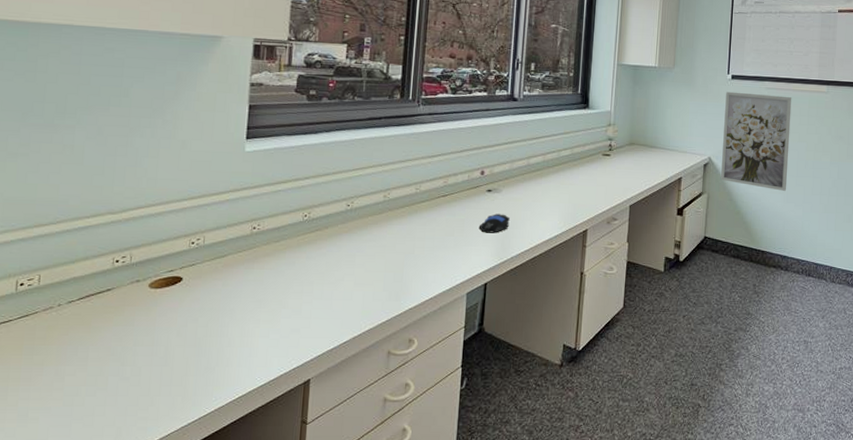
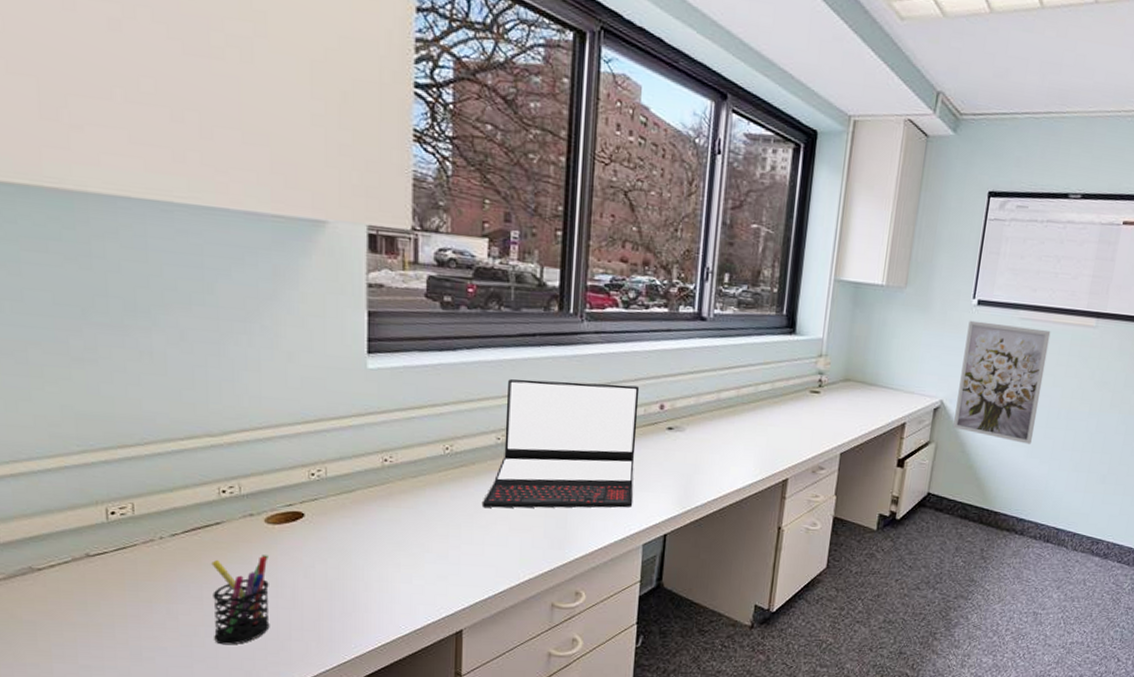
pen holder: none [93,317,148,403] -> present [211,555,270,645]
laptop: none [332,154,464,266] -> present [481,379,640,508]
computer mouse: present [478,214,510,233] -> none [657,456,695,479]

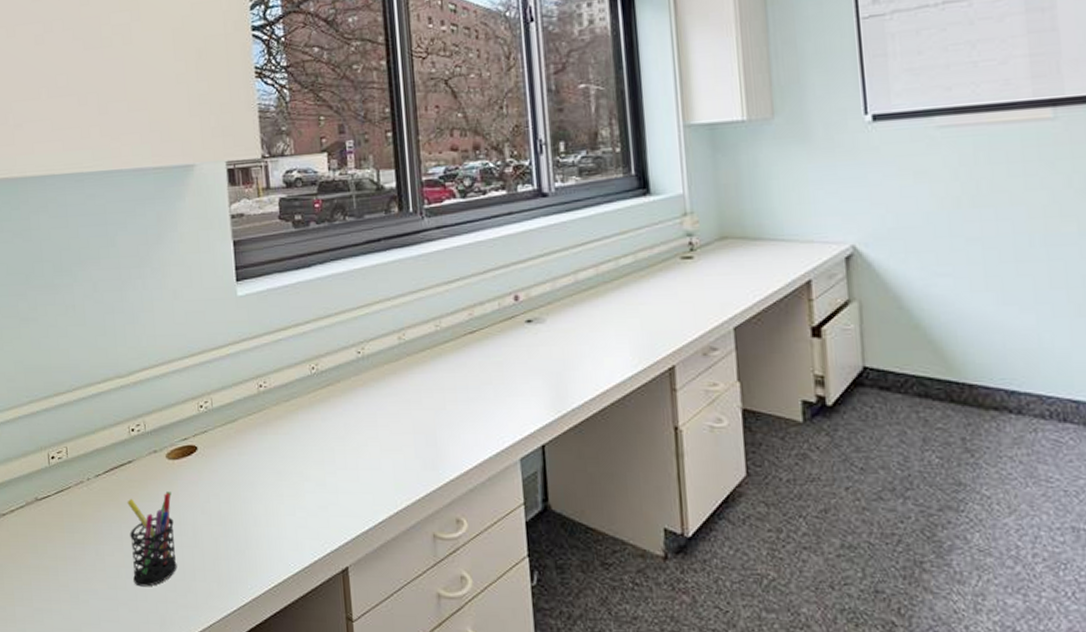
laptop: present [481,379,640,508] -> none [351,279,503,427]
wall art: present [953,320,1051,444] -> none [866,135,1000,287]

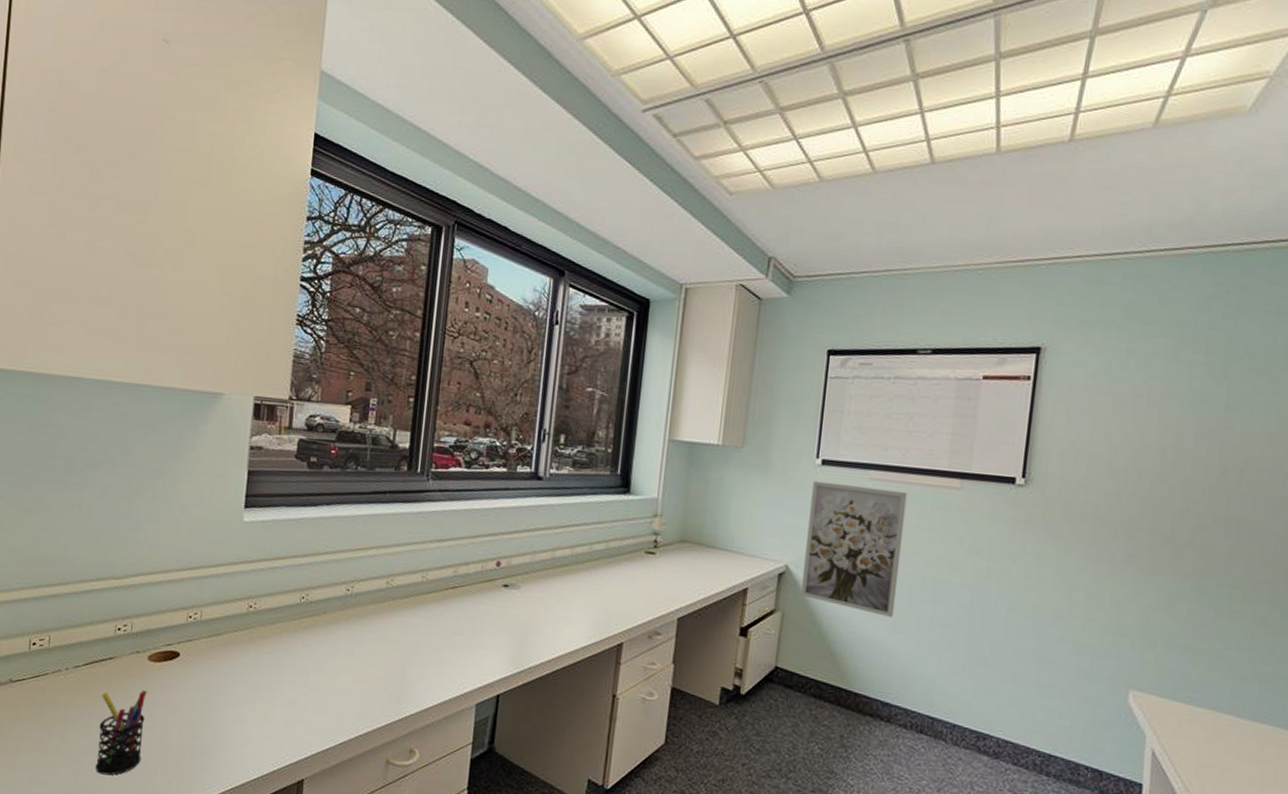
wall art: none [866,135,1000,287] -> present [801,480,908,617]

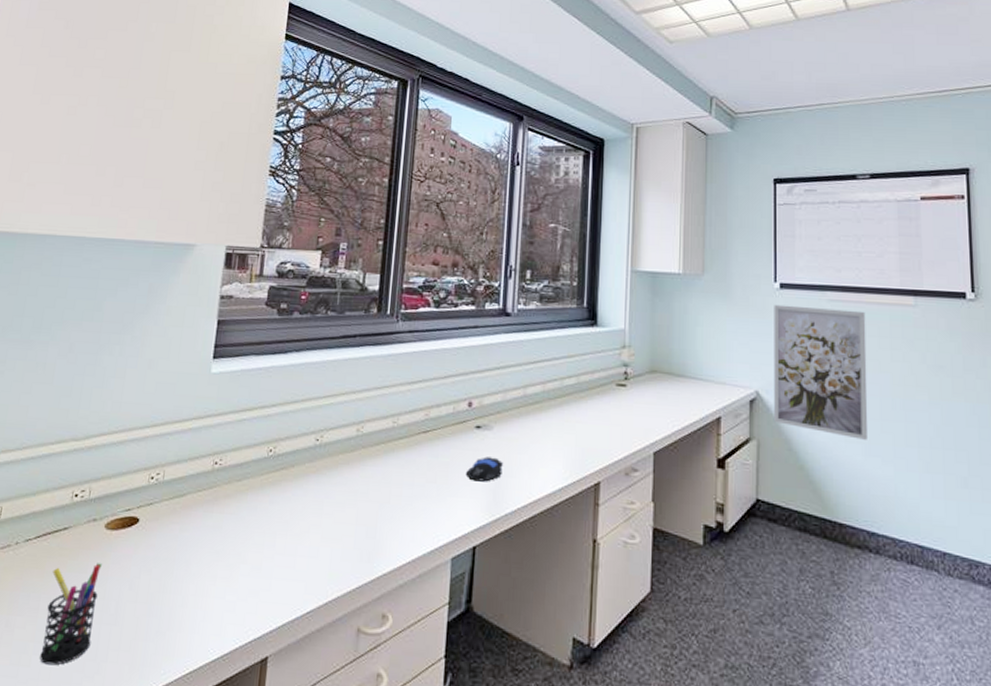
computer mouse: none [492,614,529,637] -> present [465,456,503,482]

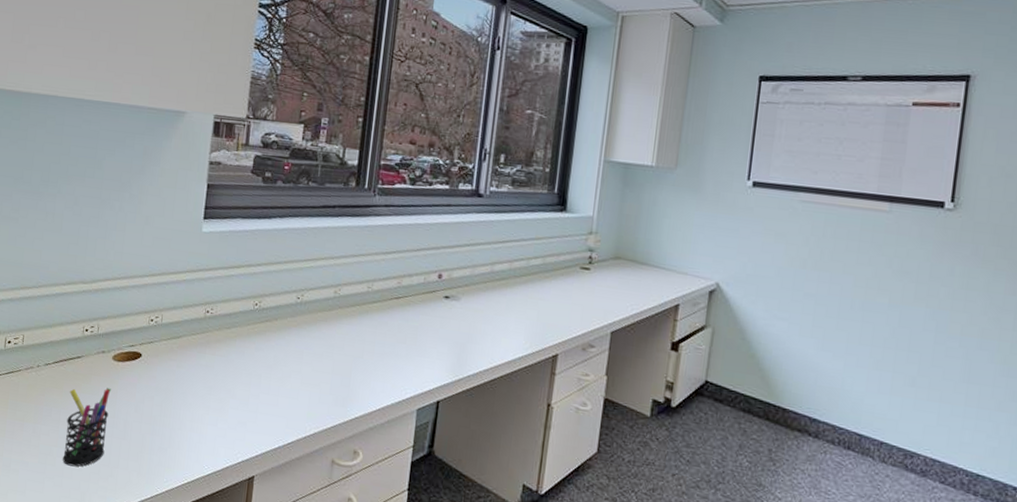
computer mouse: present [465,456,503,482] -> none [433,324,468,346]
wall art: present [774,304,869,440] -> none [731,202,837,336]

